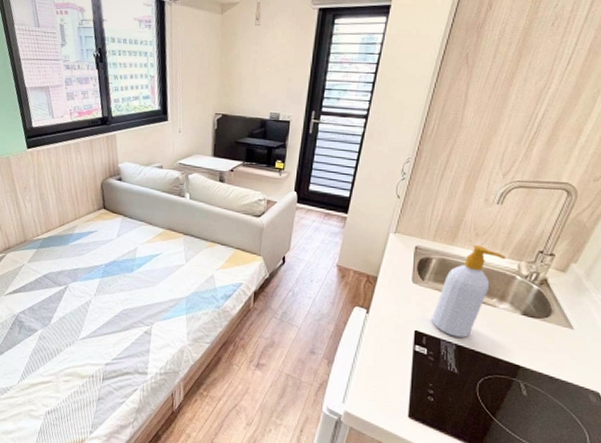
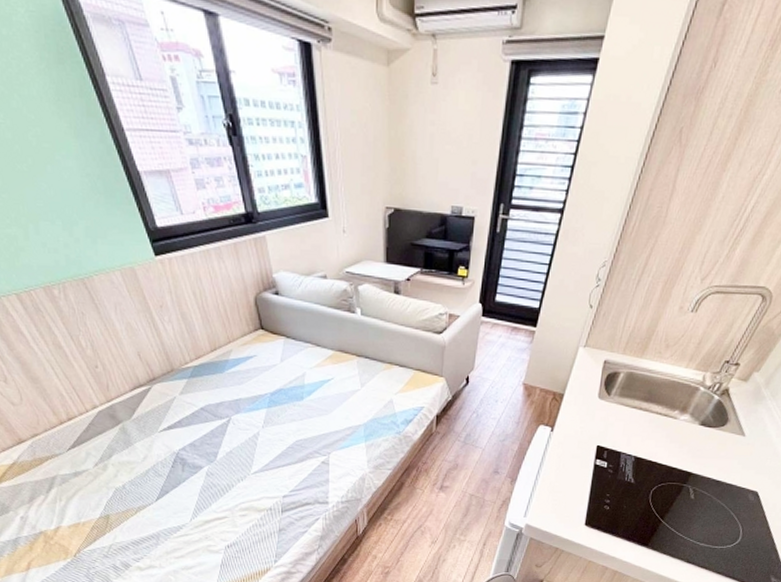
soap bottle: present [432,244,506,338] -> none [614,356,693,450]

